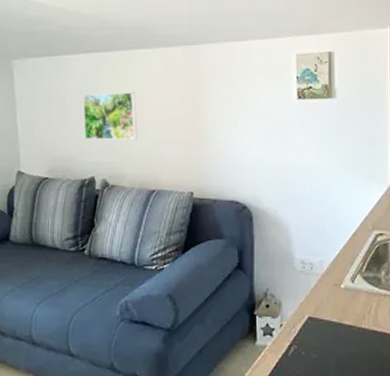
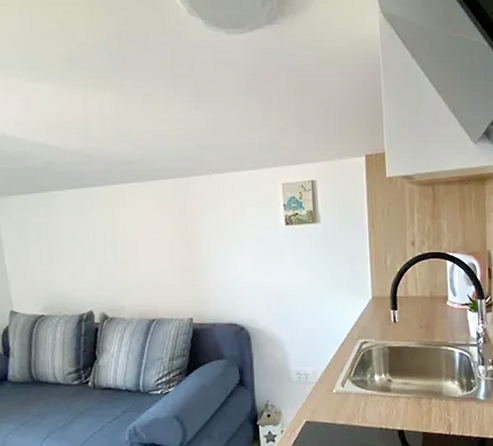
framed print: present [82,92,138,140] -> none [73,226,134,275]

